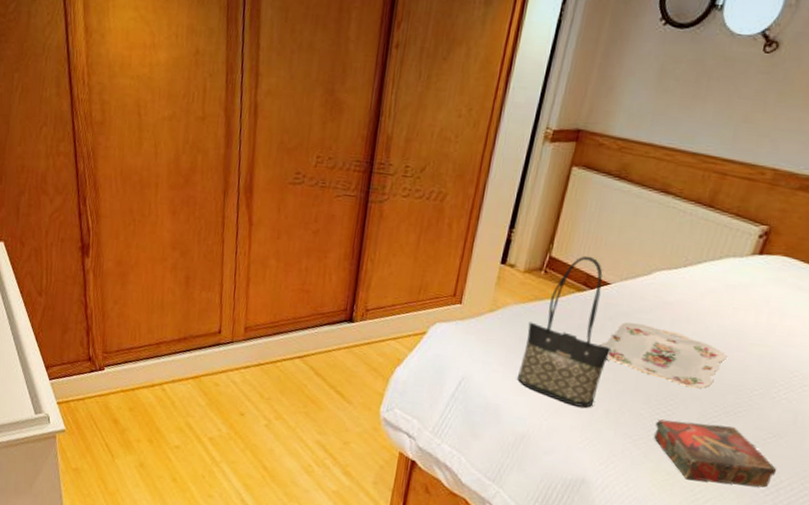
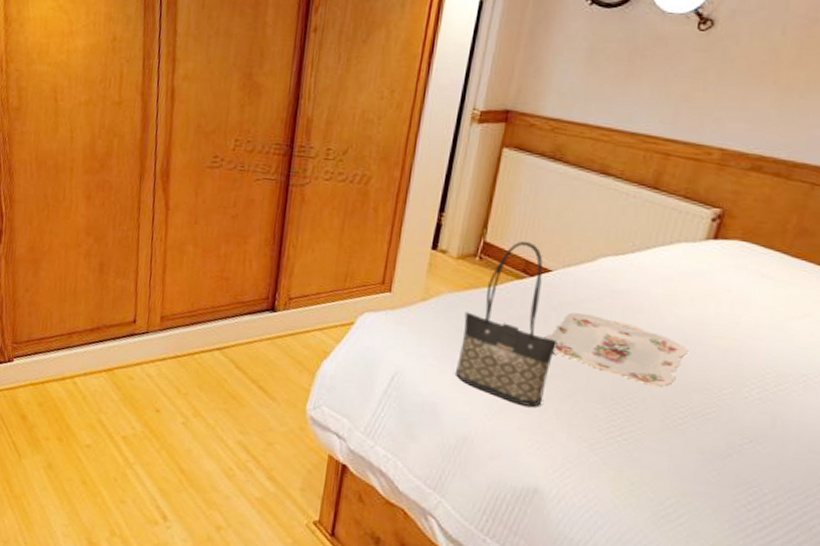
book: present [654,419,777,488] -> none [613,421,758,502]

